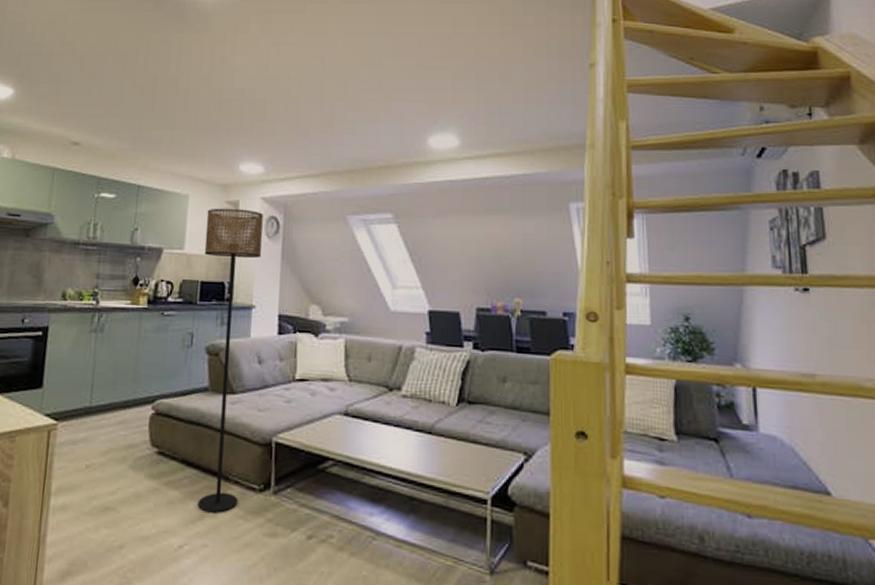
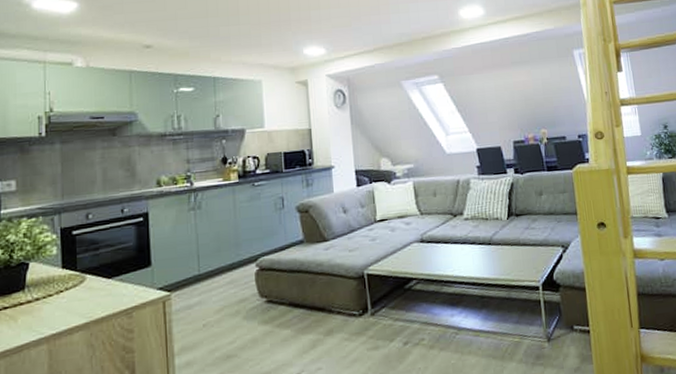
floor lamp: present [198,208,263,513] -> none [280,86,343,342]

